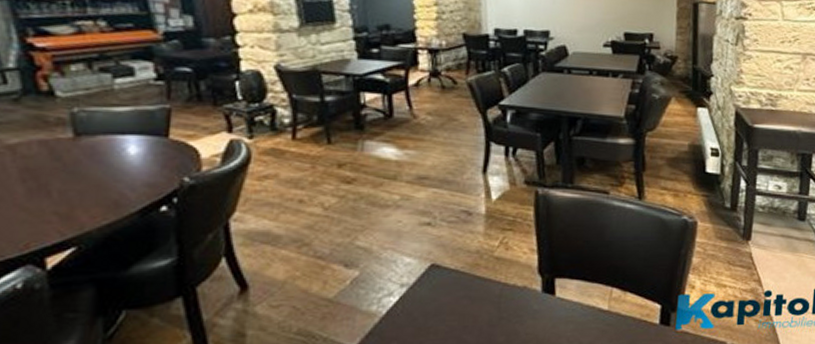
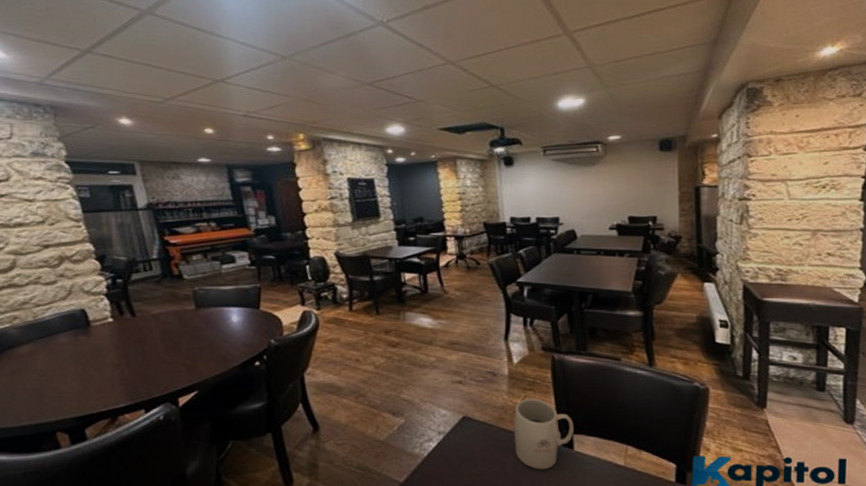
mug: none [489,239,557,321] -> present [513,398,575,470]

